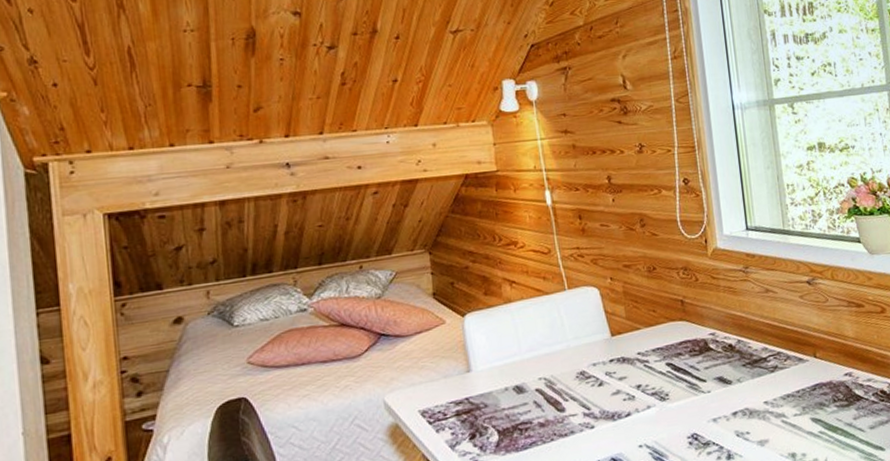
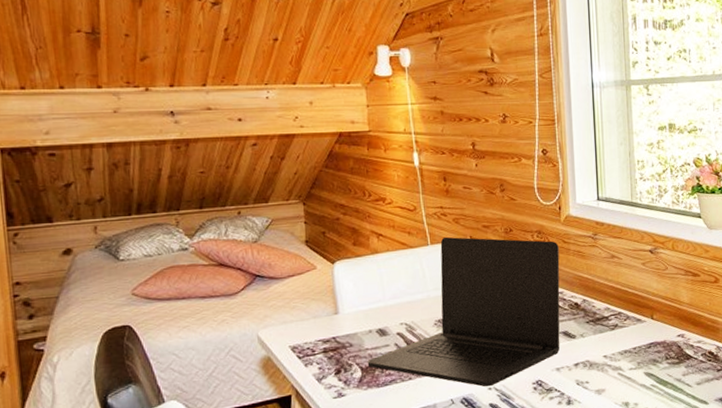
laptop: none [504,277,716,445] -> present [367,236,560,387]

